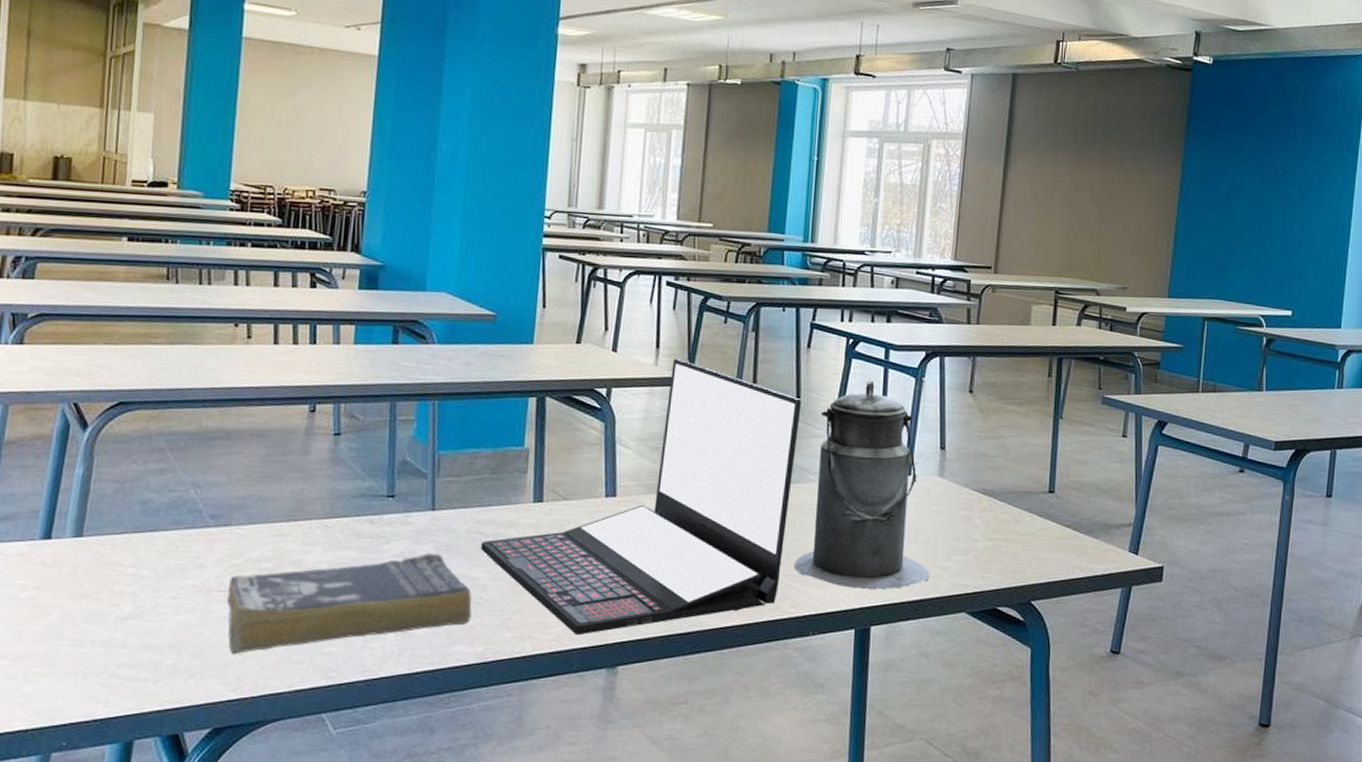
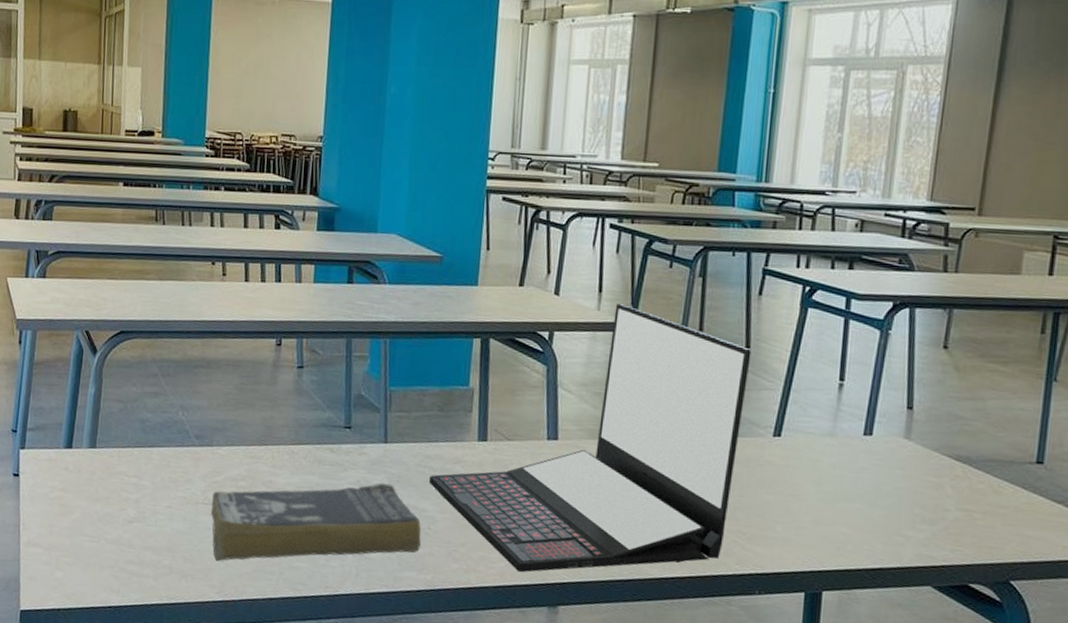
canister: present [794,379,930,590] -> none [740,330,891,555]

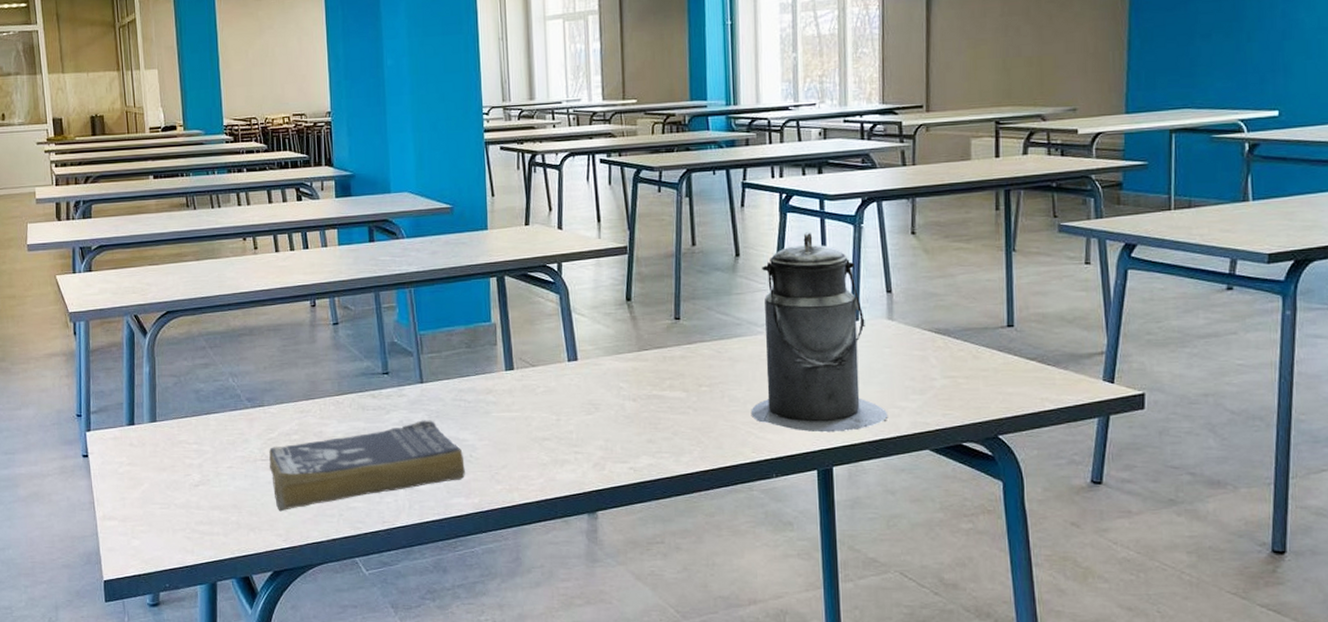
laptop: present [428,303,752,572] -> none [465,229,742,485]
canister: none [740,330,891,555] -> present [750,231,889,433]

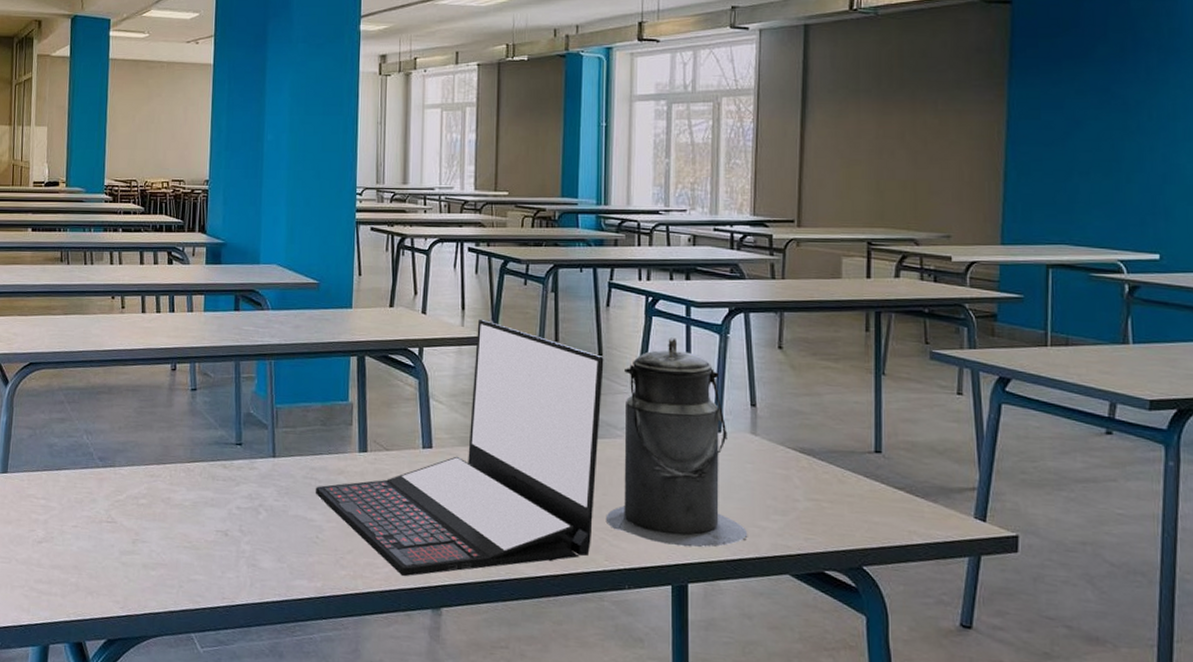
book: present [269,420,465,512] -> none [114,495,310,578]
laptop: none [465,229,742,485] -> present [315,319,604,576]

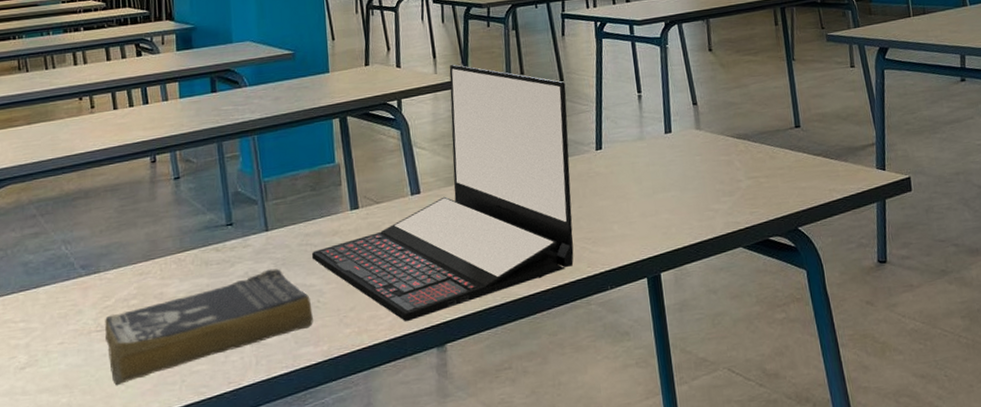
book: none [114,495,310,578] -> present [105,268,313,386]
canister: present [605,336,748,547] -> none [583,54,705,242]

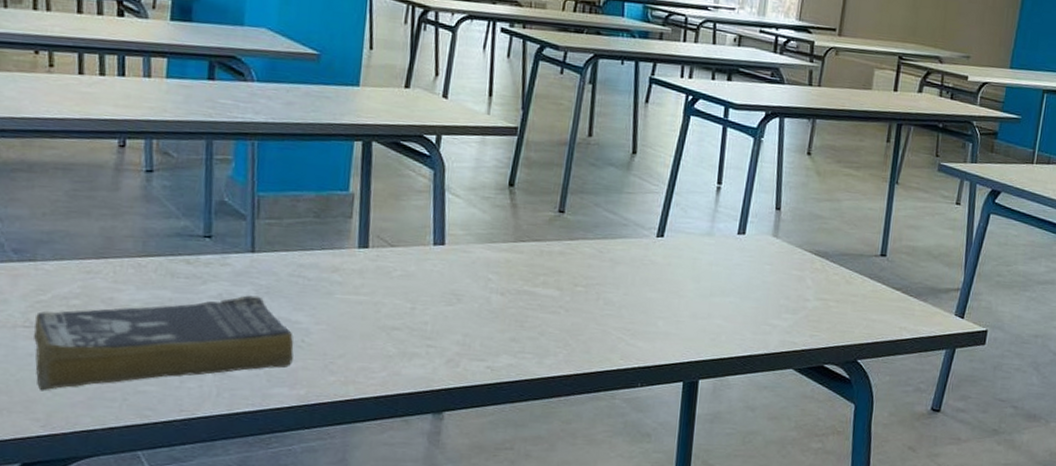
laptop: present [311,64,574,321] -> none [302,107,638,380]

